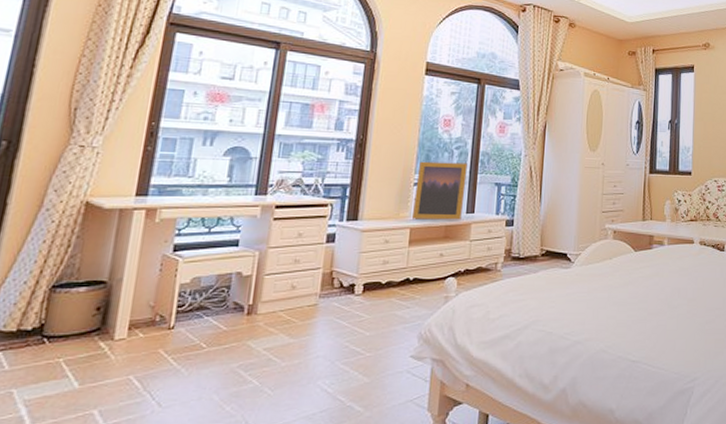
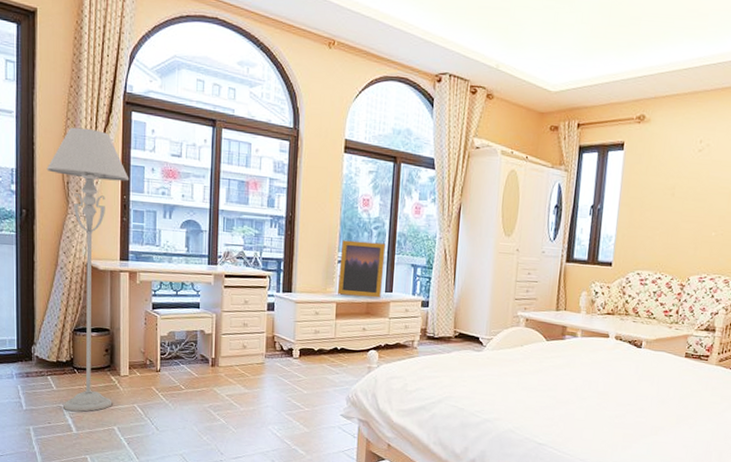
floor lamp: none [16,48,163,398] -> present [46,127,129,412]

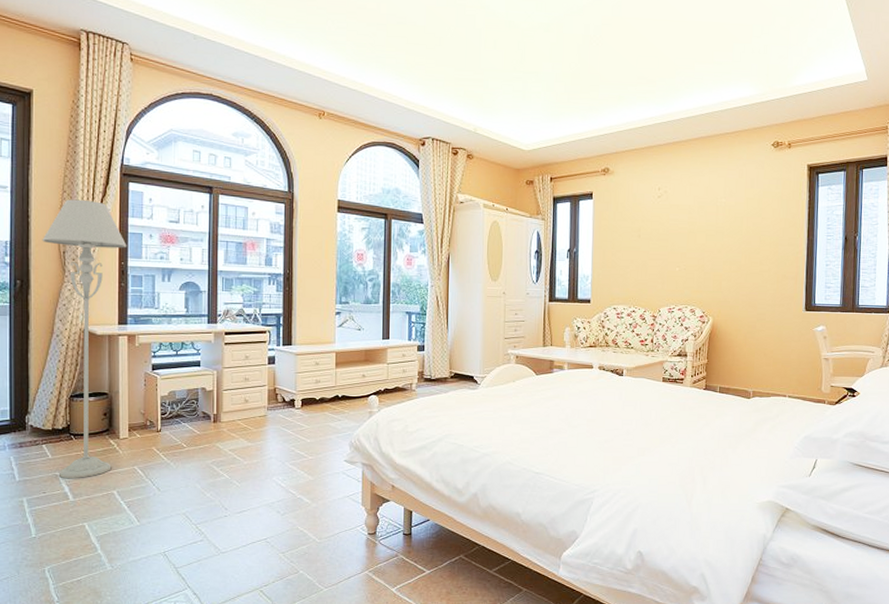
picture frame: present [337,240,386,298] -> none [336,292,381,345]

